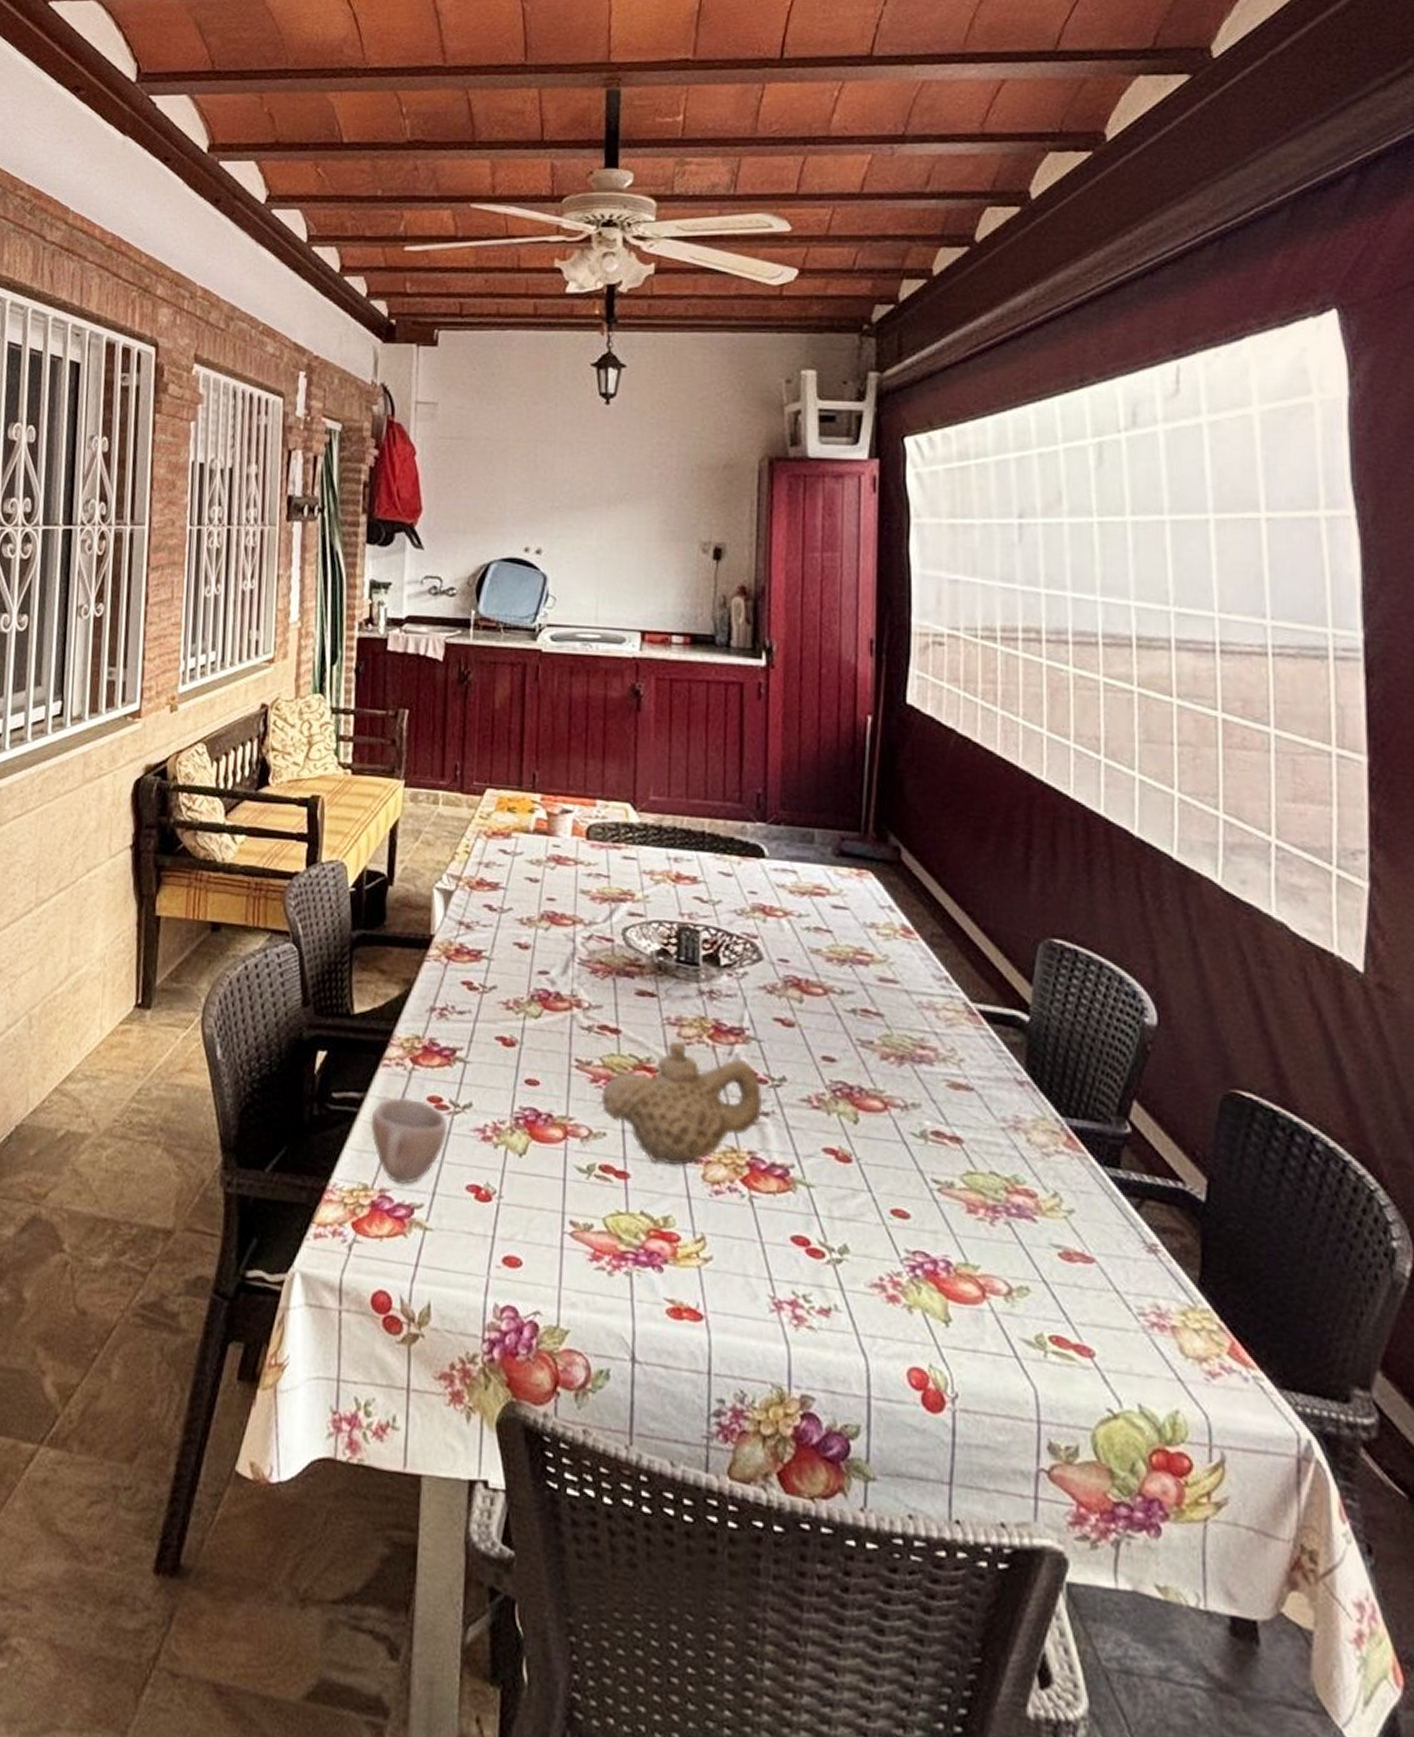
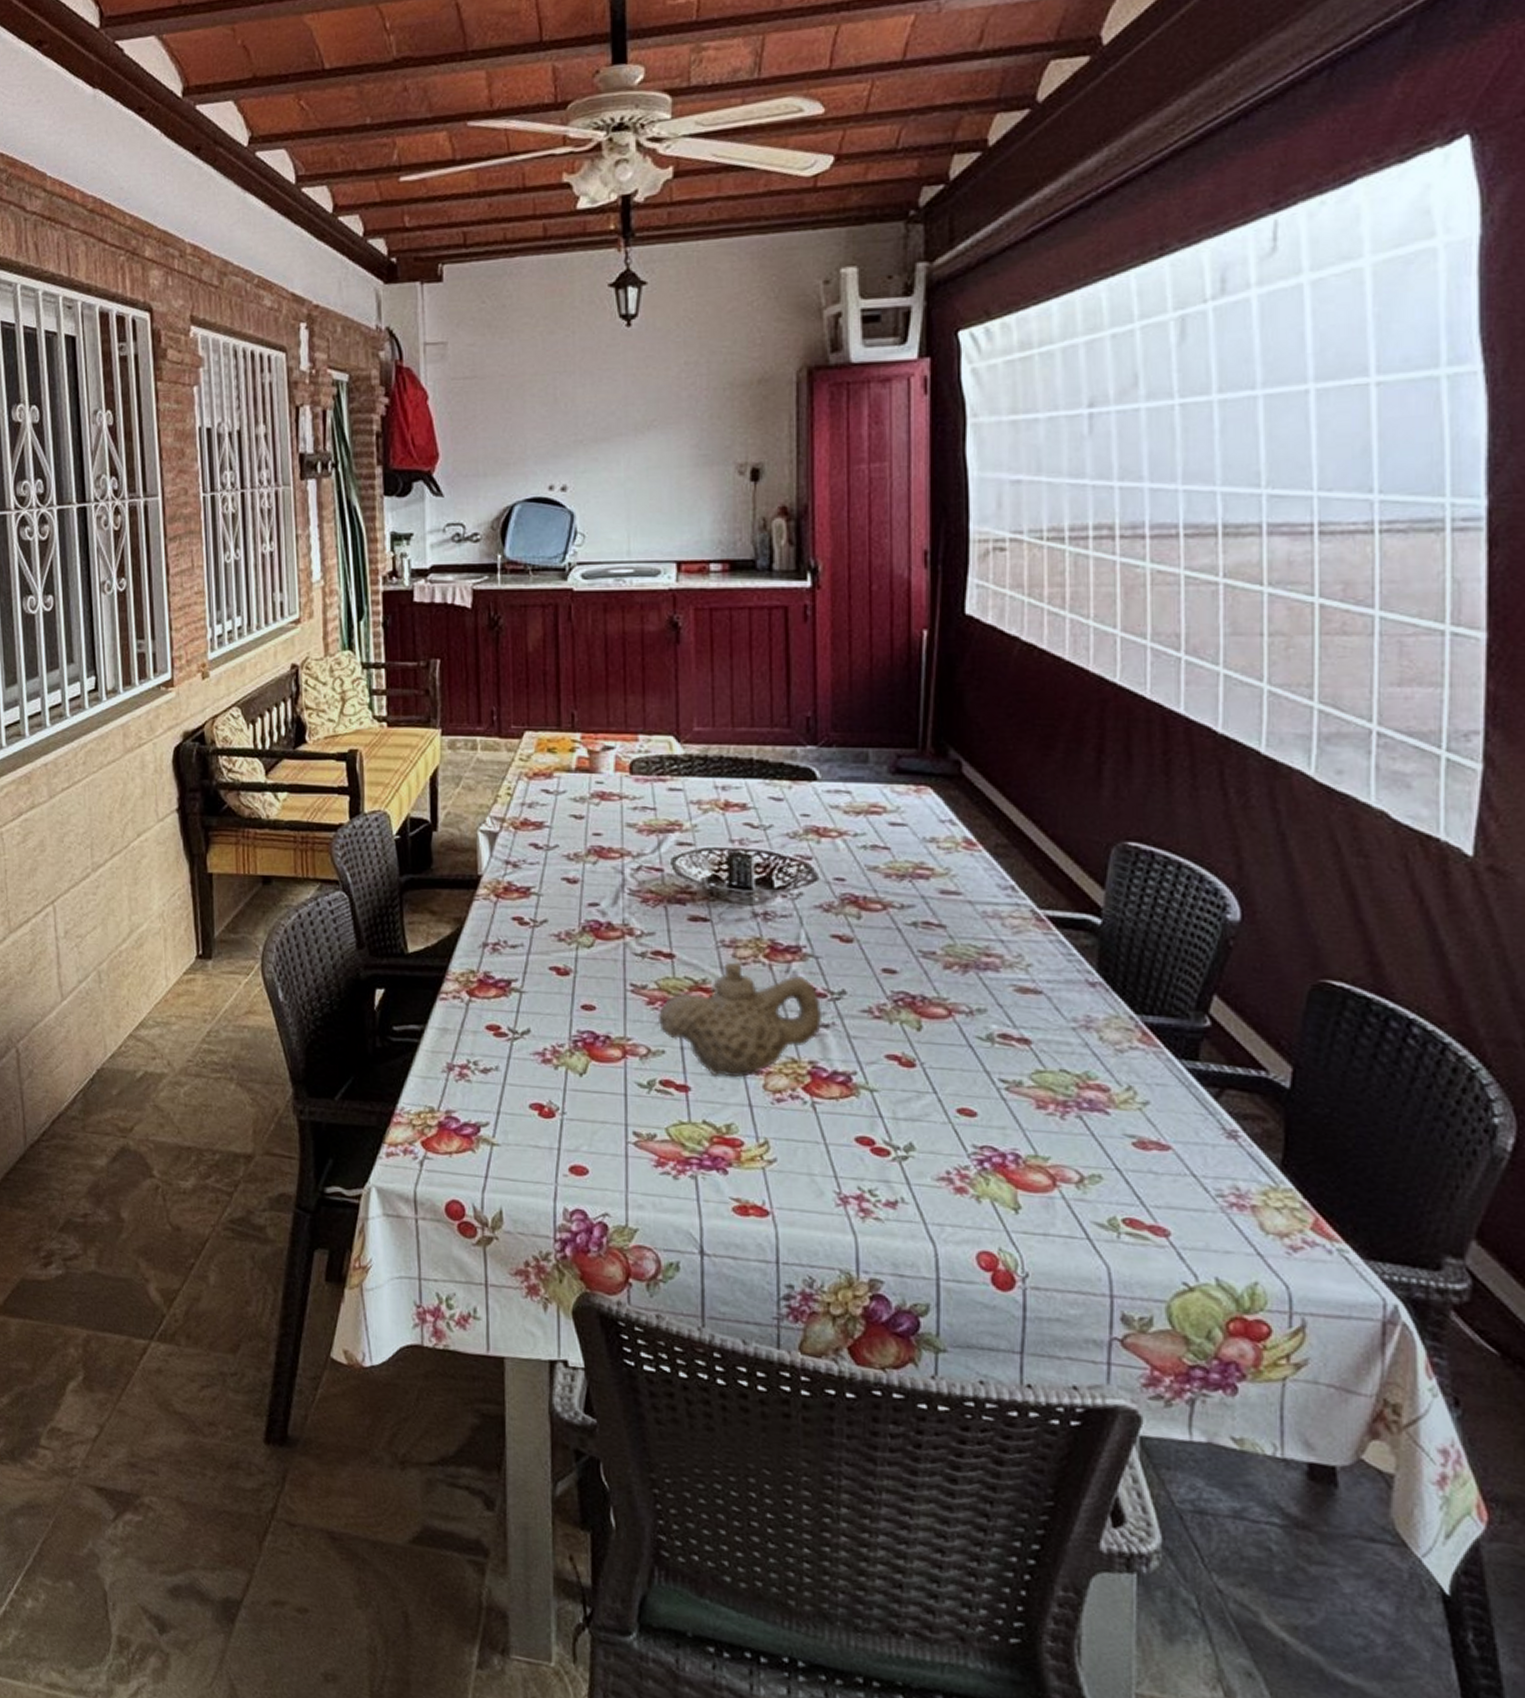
cup: present [371,1097,448,1185] -> none [432,1027,508,1106]

